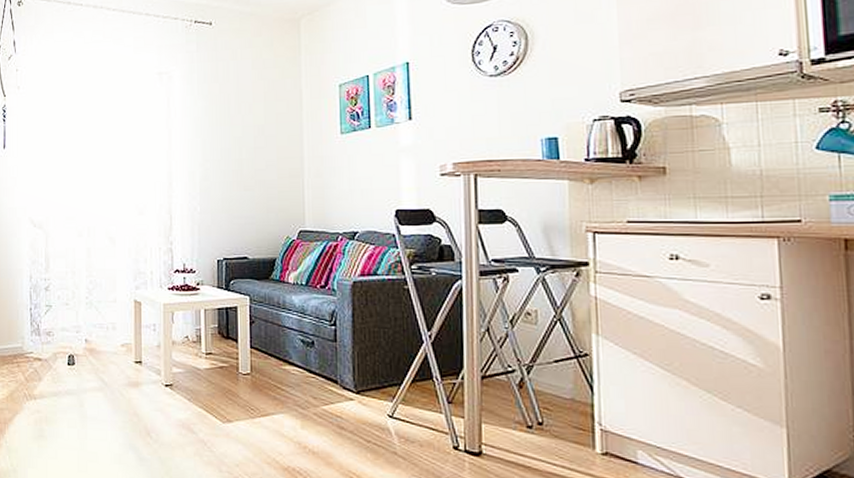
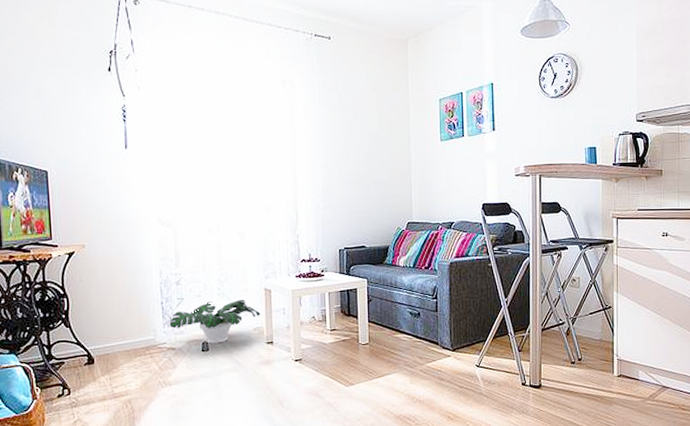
potted plant: none [37,310,130,358] -> present [169,299,261,344]

